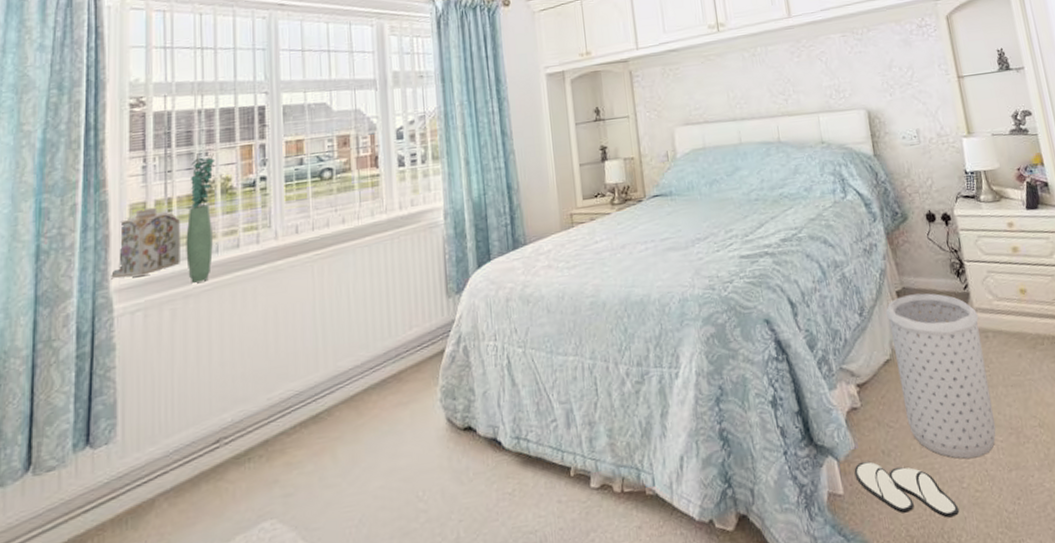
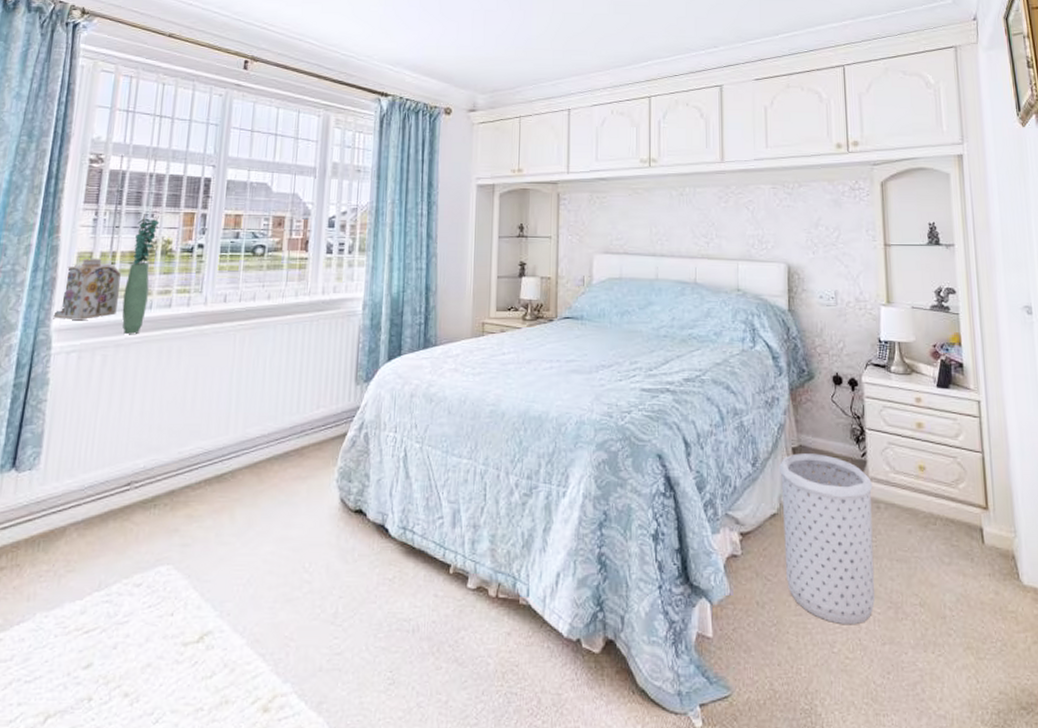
slippers: present [854,461,960,518] -> none [726,610,827,679]

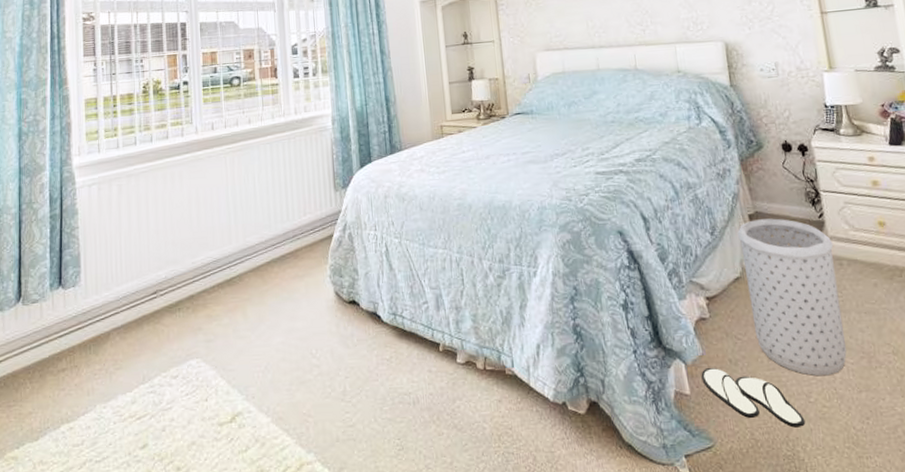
decorative jar: present [53,258,121,321] -> none [73,102,124,158]
vase: present [121,214,160,335] -> none [127,60,148,166]
slippers: none [726,610,827,679] -> present [701,368,806,428]

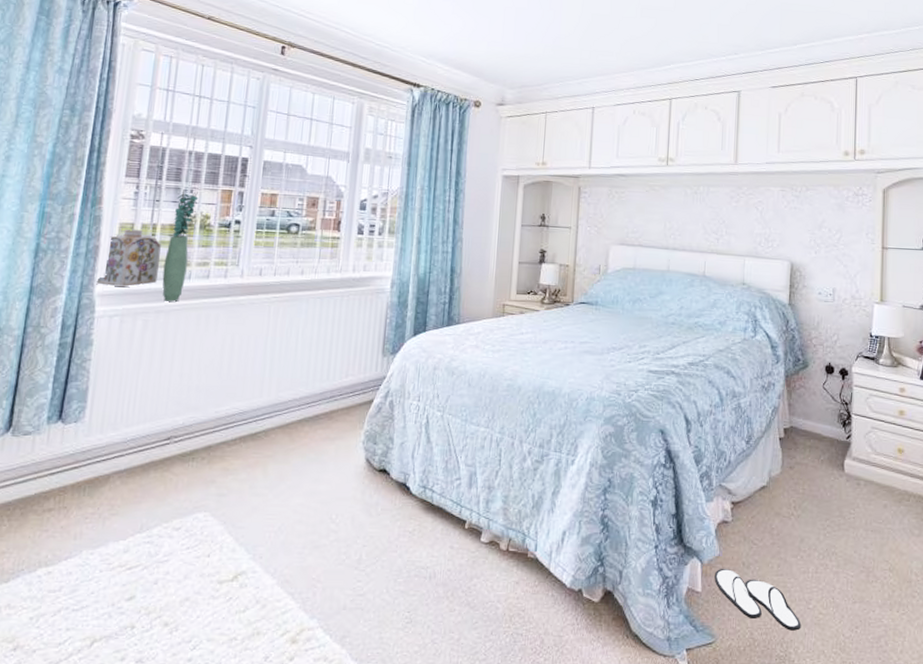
decorative jar: none [73,102,124,158] -> present [96,228,161,288]
vase: none [127,60,148,166] -> present [162,189,199,303]
laundry basket: present [737,218,847,376] -> none [770,434,855,586]

